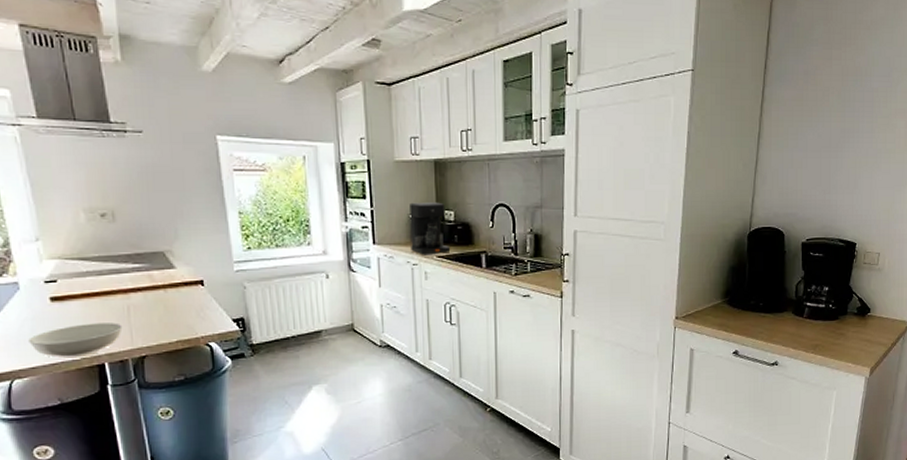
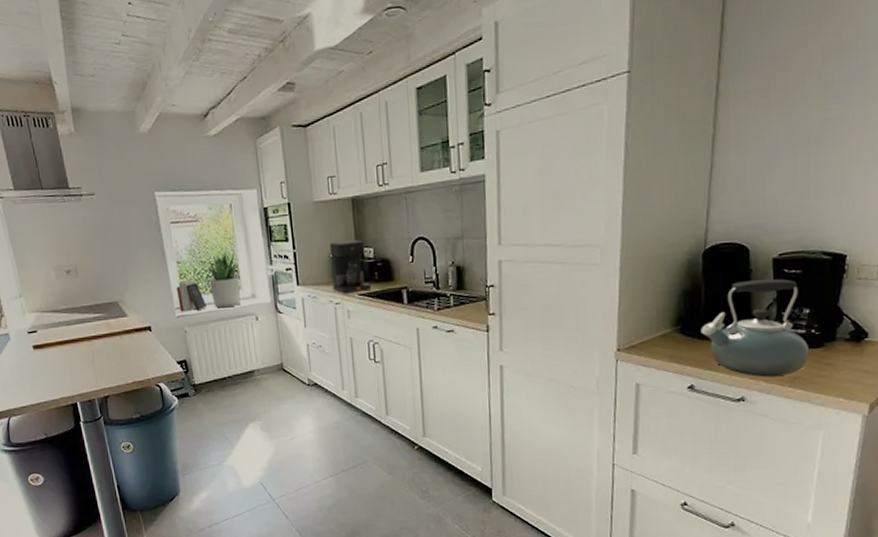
bowl: present [28,322,123,359] -> none [19,366,89,399]
books: none [236,231,271,266] -> present [175,279,207,312]
planter: none [275,205,311,264] -> present [208,251,241,308]
kettle: none [744,260,828,345] -> present [700,279,810,378]

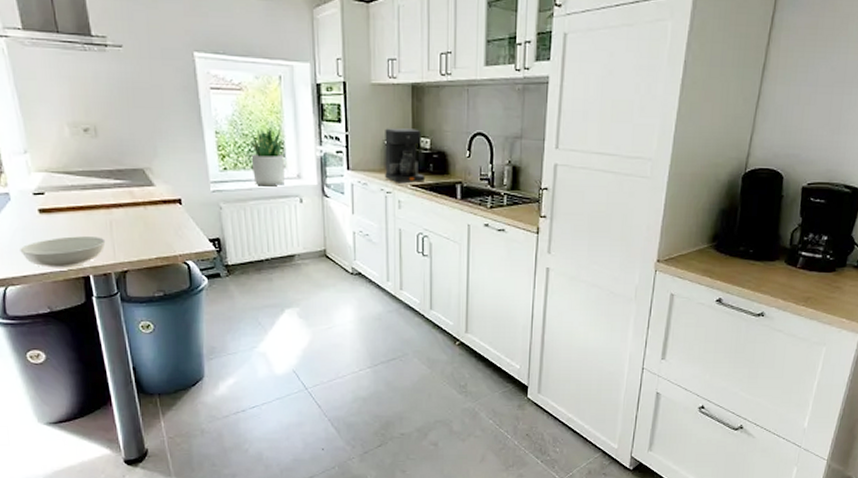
bowl: none [19,366,89,399] -> present [20,236,106,269]
books: present [175,279,207,312] -> none [212,152,246,187]
kettle: present [700,279,810,378] -> none [733,205,824,296]

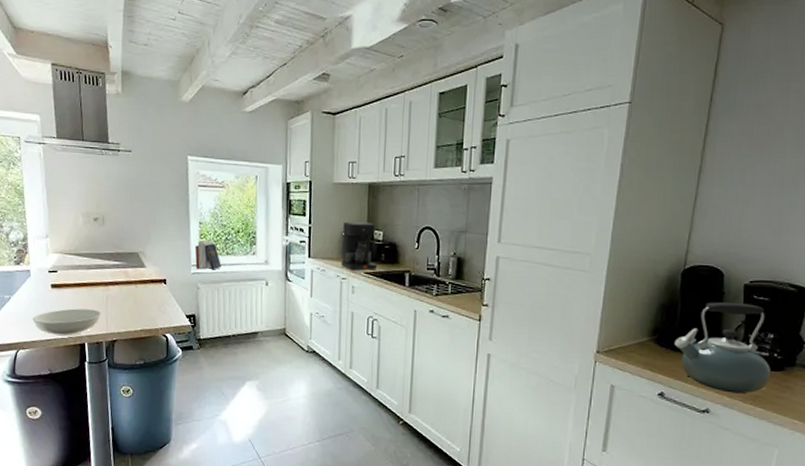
books: none [212,152,246,187] -> present [195,240,221,270]
planter: present [250,126,286,186] -> none [227,219,255,270]
kettle: none [733,205,824,296] -> present [674,302,772,394]

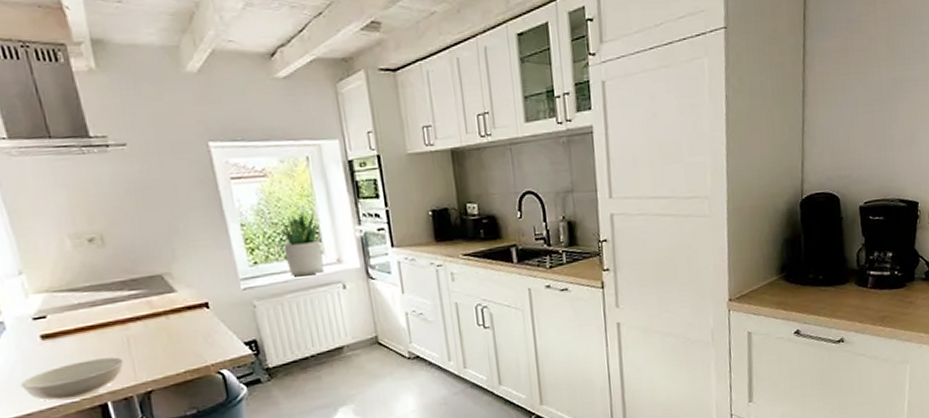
books: present [195,240,221,270] -> none [240,244,281,284]
planter: none [227,219,255,270] -> present [281,210,324,277]
coffee maker: present [341,221,378,271] -> none [428,195,478,255]
kettle: present [674,302,772,394] -> none [802,225,895,319]

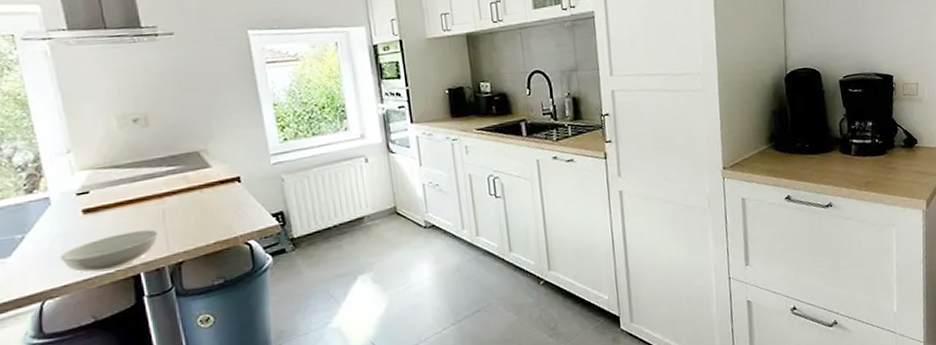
planter: present [281,210,324,277] -> none [310,90,348,152]

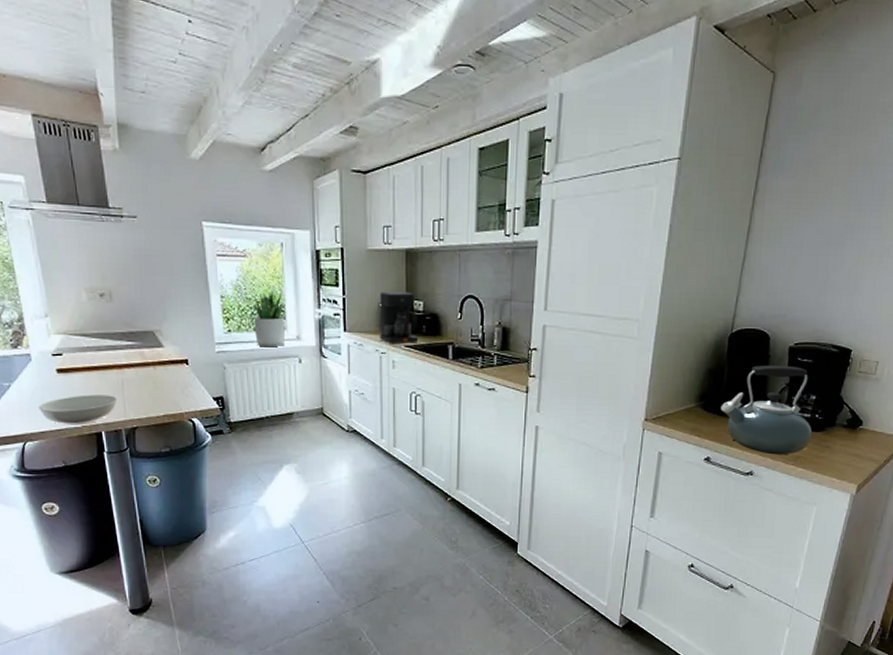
planter: none [310,90,348,152] -> present [253,290,286,347]
coffee maker: none [445,75,490,130] -> present [380,291,419,345]
kettle: none [790,97,877,184] -> present [720,365,813,455]

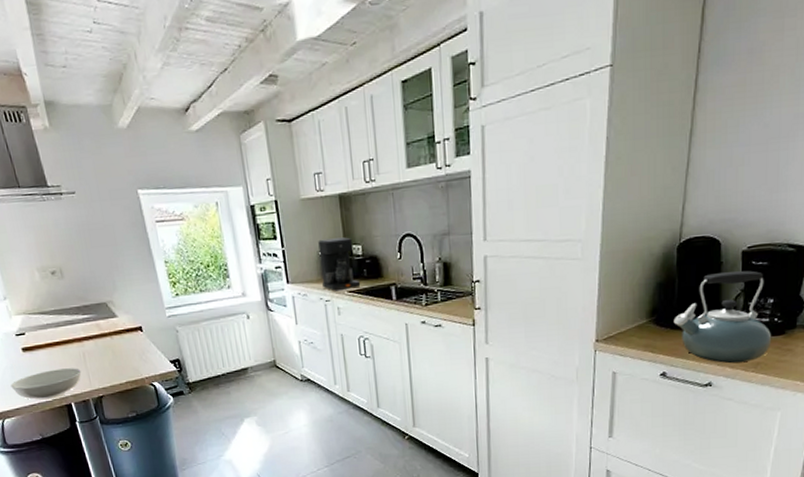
planter: present [253,290,286,347] -> none [197,249,231,307]

